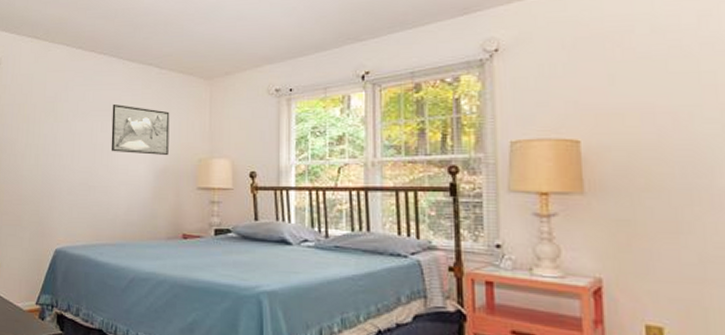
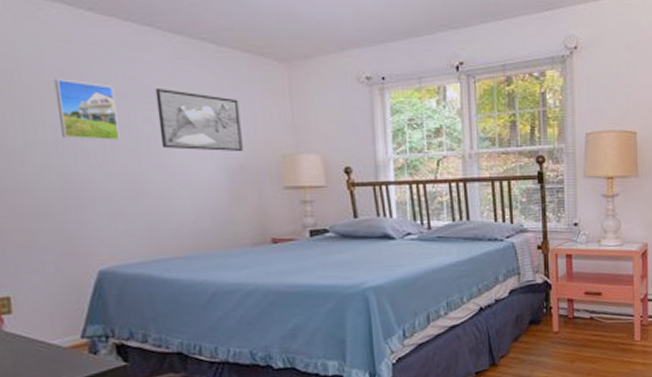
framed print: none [49,99,86,146] -> present [53,78,120,141]

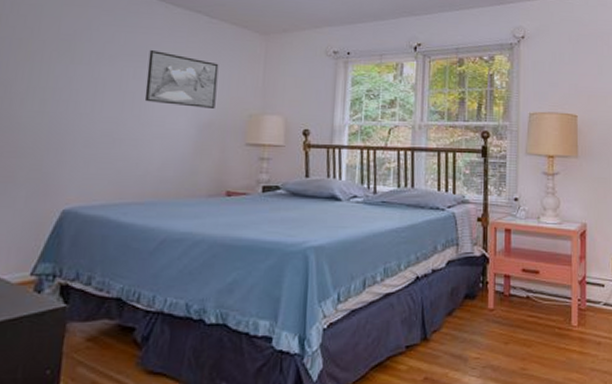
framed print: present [53,78,120,141] -> none [61,36,115,93]

